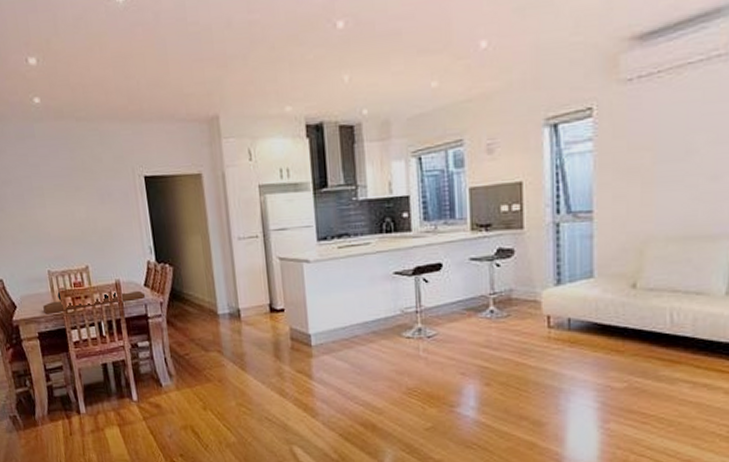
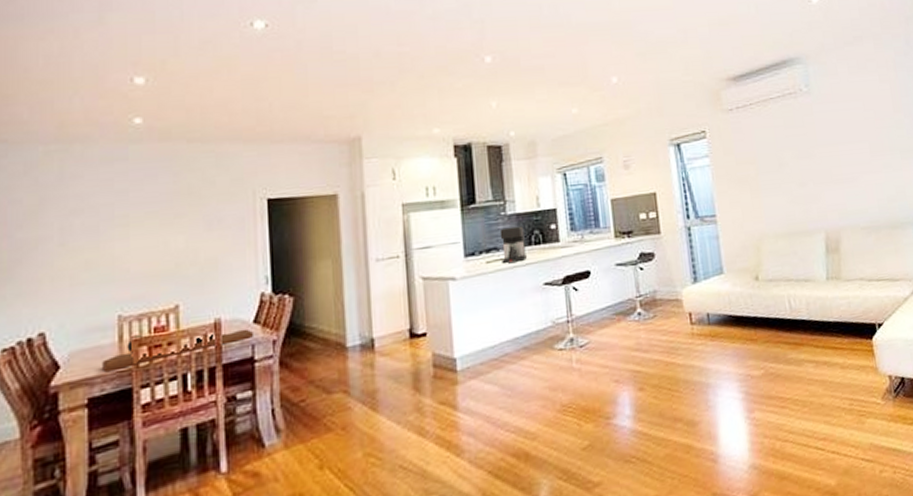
coffee maker: none [351,212,379,251] -> present [499,226,528,265]

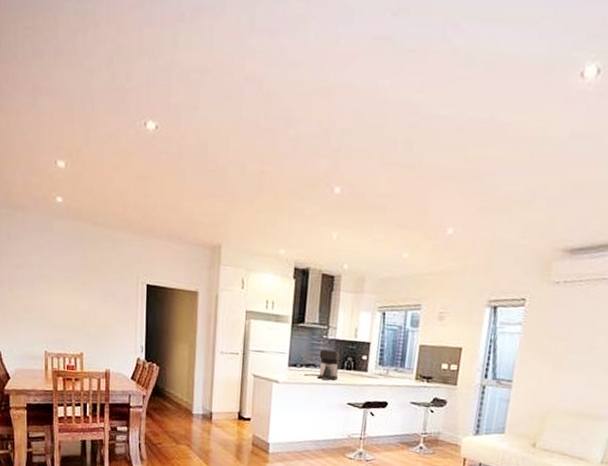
decorative tray: present [103,328,253,373] -> none [35,368,130,390]

